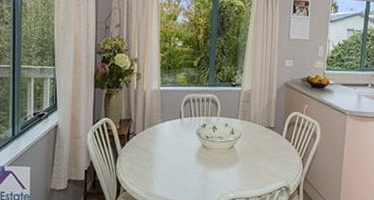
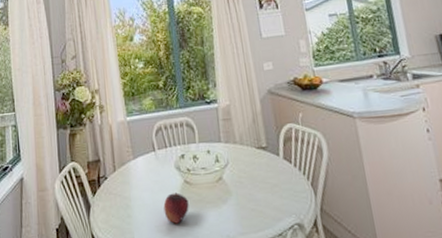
fruit: none [181,153,203,177] -> present [163,192,189,224]

